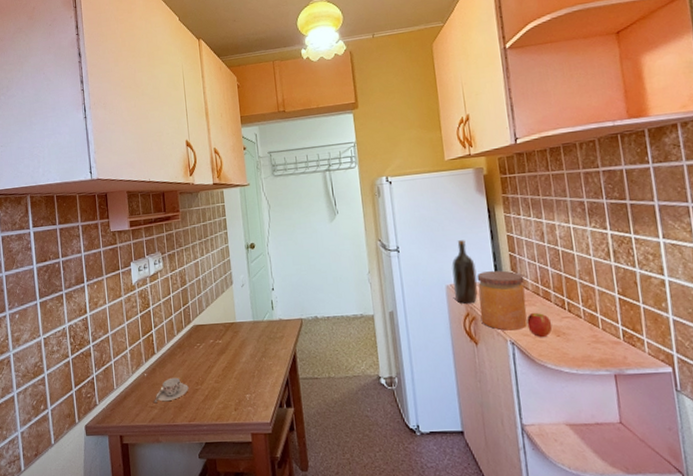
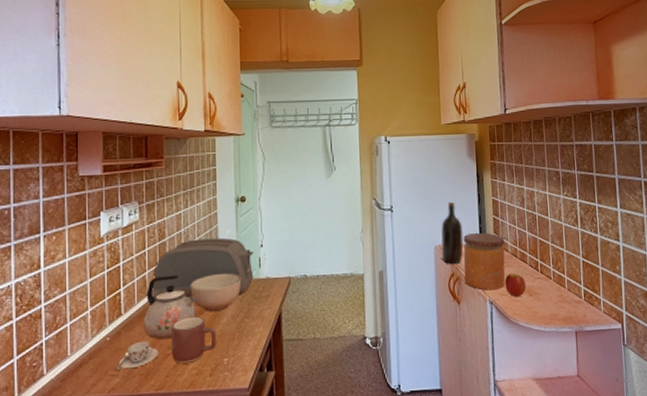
kettle: none [173,317,219,375] -> present [143,274,196,339]
toaster: none [178,282,268,339] -> present [151,237,254,298]
mug: none [197,355,238,398] -> present [171,316,216,364]
bowl: none [211,315,257,352] -> present [190,272,242,312]

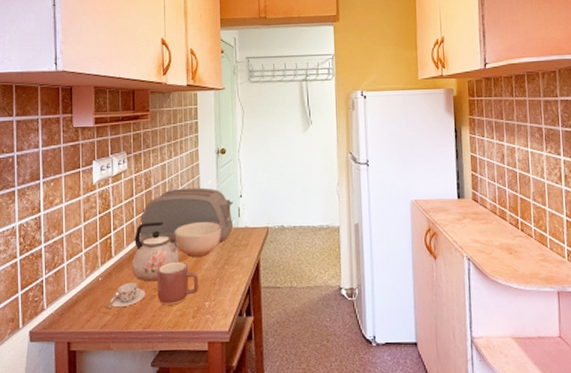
wine bottle: present [441,202,464,264] -> none [417,157,441,219]
jar: present [463,233,505,291] -> none [440,189,484,247]
fruit: present [505,273,527,298] -> none [483,230,506,255]

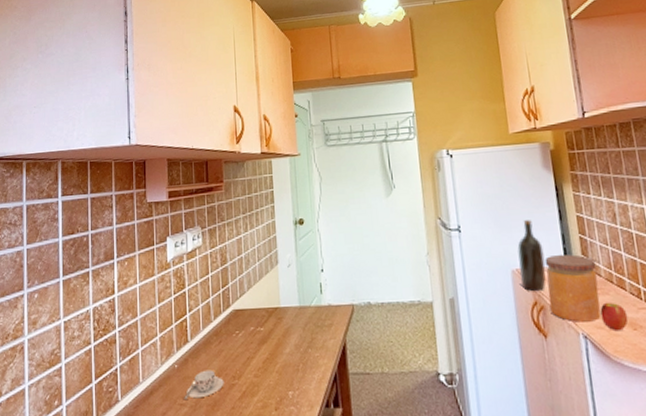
kettle: present [131,221,180,281] -> none [208,301,259,368]
toaster: present [138,187,234,243] -> none [215,262,316,325]
mug: present [157,261,198,305] -> none [235,345,280,395]
bowl: present [174,221,222,258] -> none [252,299,304,341]
wine bottle: none [417,157,441,219] -> present [517,220,546,291]
jar: none [440,189,484,247] -> present [545,254,601,322]
fruit: none [483,230,506,255] -> present [600,302,629,331]

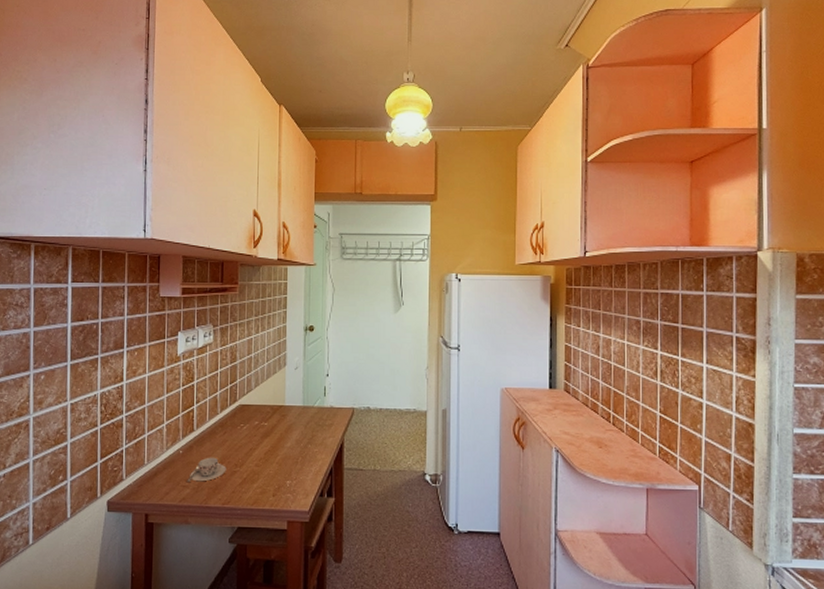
wine bottle: present [517,220,546,291] -> none [508,345,532,408]
jar: present [545,254,601,322] -> none [530,379,576,438]
fruit: present [600,302,629,331] -> none [573,422,596,448]

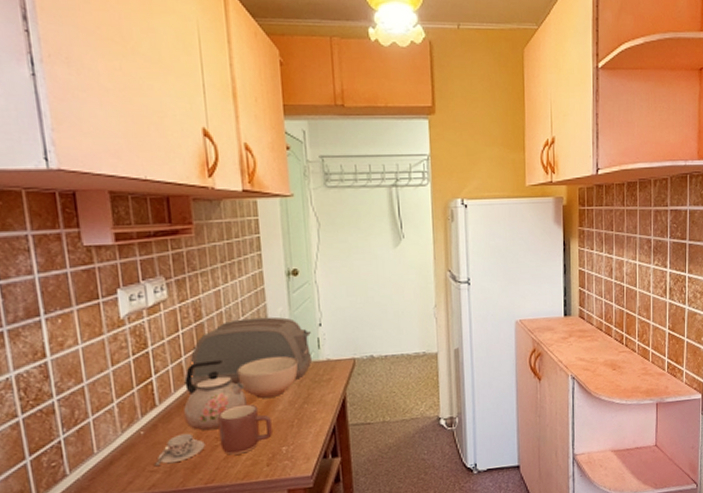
kettle: none [213,396,263,456] -> present [183,359,247,430]
toaster: none [221,364,319,420] -> present [190,316,313,386]
mug: none [238,438,280,482] -> present [217,403,272,455]
bowl: none [257,399,307,436] -> present [237,355,299,399]

